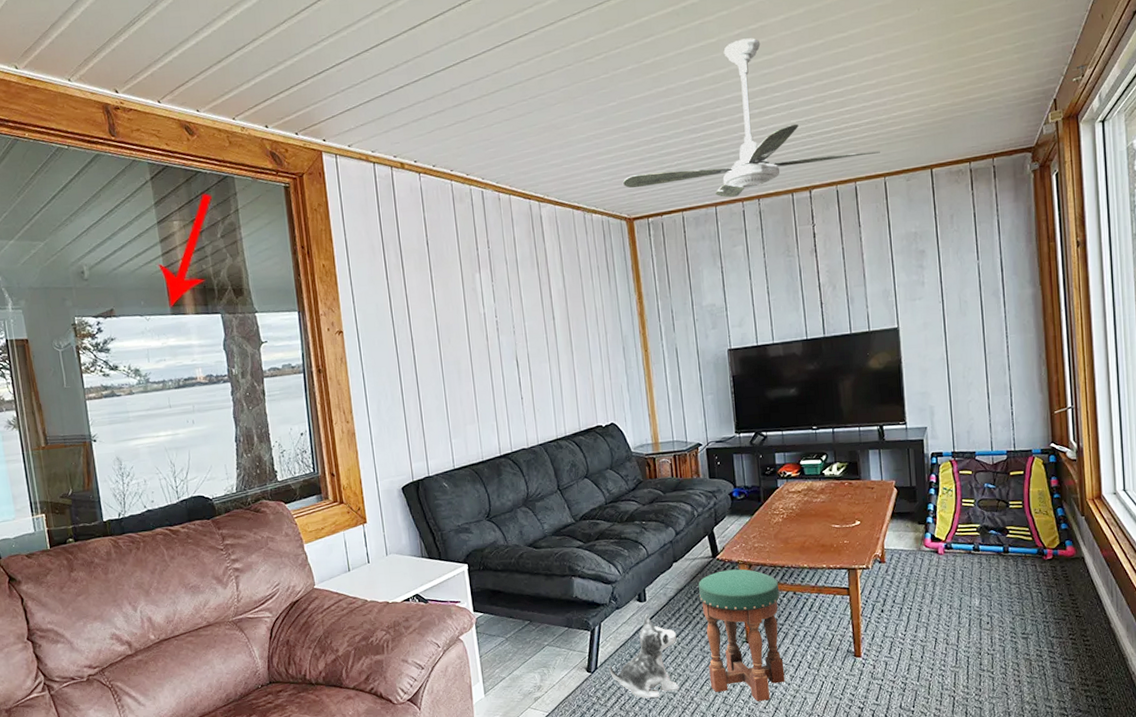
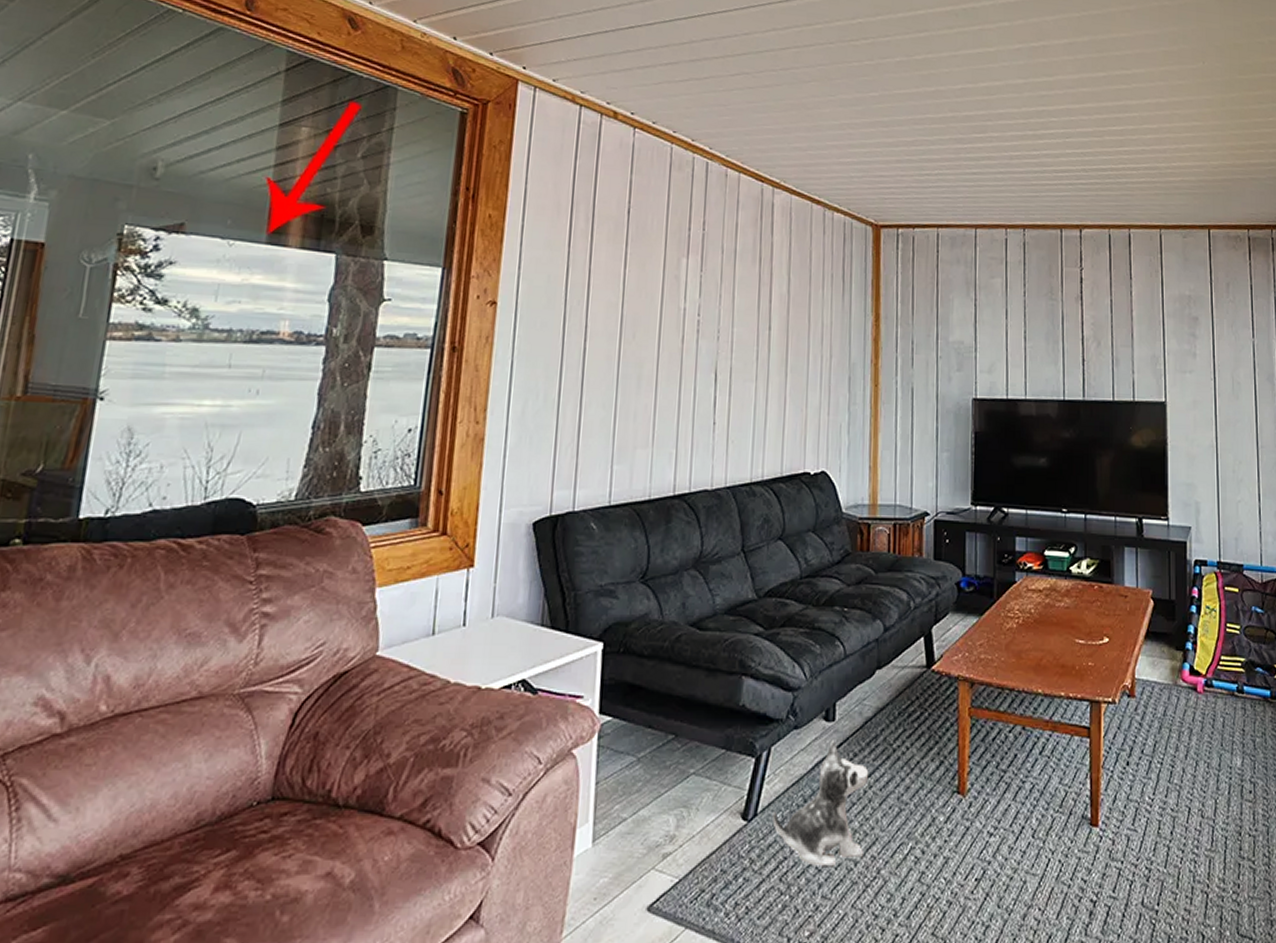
ceiling fan: present [623,38,880,198] -> none [874,54,1157,222]
stool: present [698,569,785,702] -> none [903,687,1006,882]

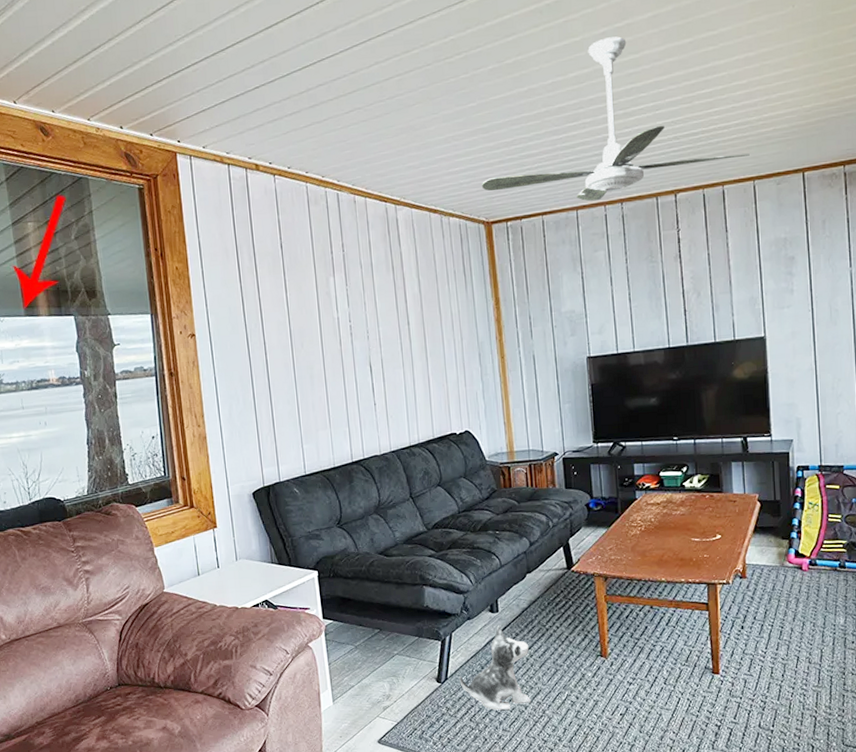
ceiling fan: none [874,54,1157,222] -> present [482,36,750,201]

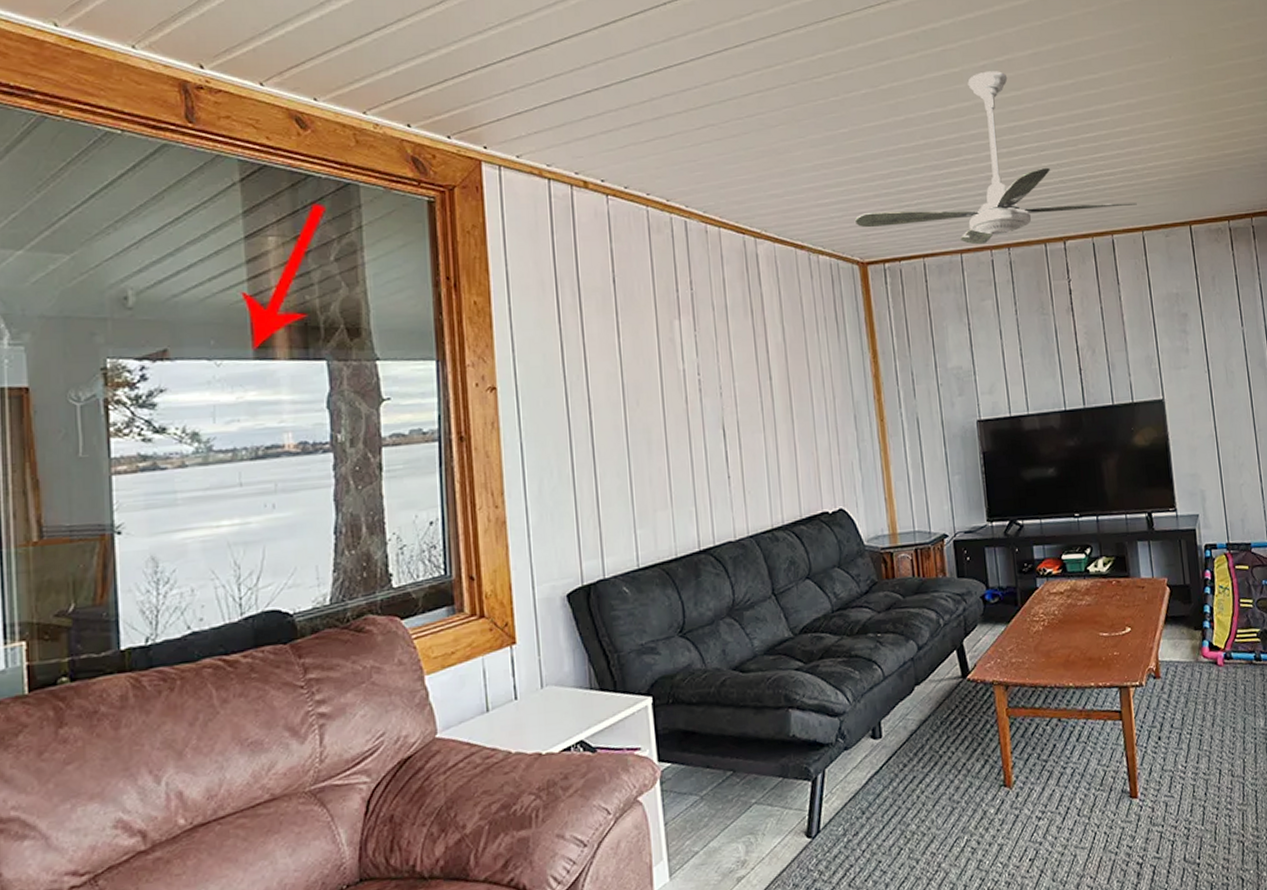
plush toy: present [459,625,531,710] -> none [834,754,923,869]

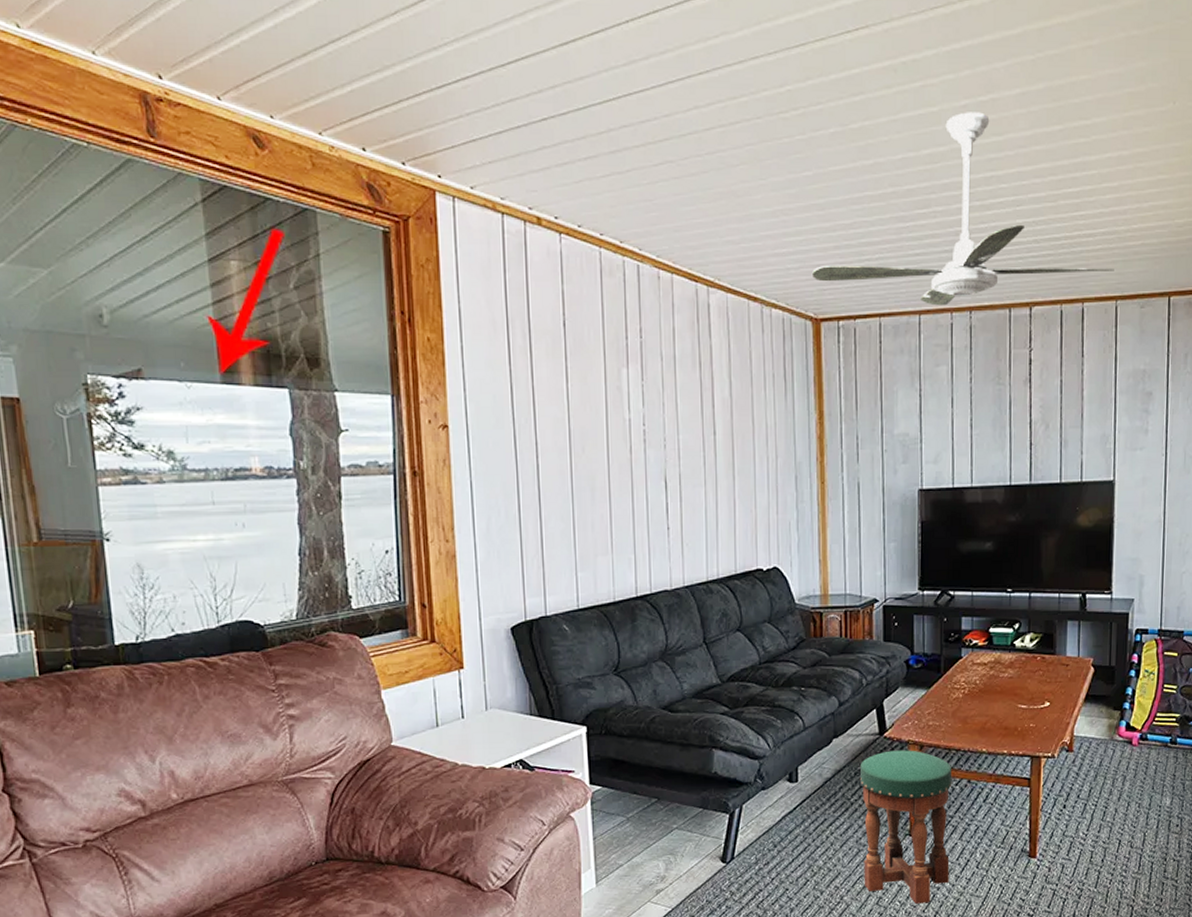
stool: none [946,691,1051,864] -> present [859,750,952,904]

